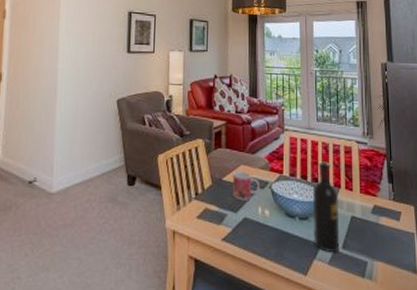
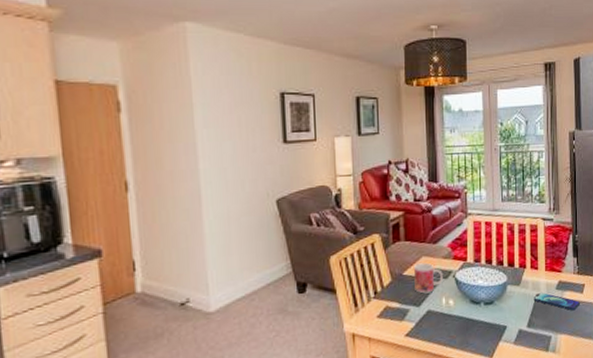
wine bottle: present [312,160,340,253] -> none [497,242,525,333]
smartphone: none [348,215,397,238] -> present [533,292,580,311]

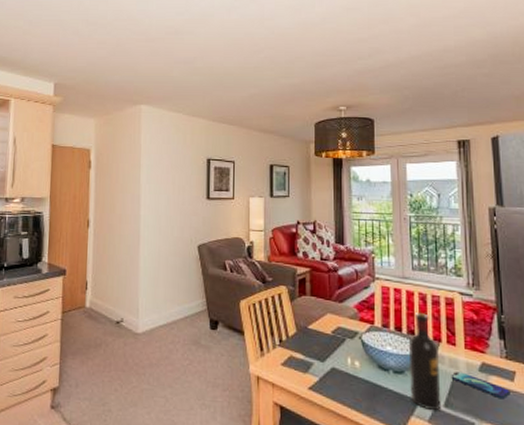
mug: present [414,262,443,294] -> none [319,319,349,351]
wine bottle: none [497,242,525,333] -> present [408,311,442,411]

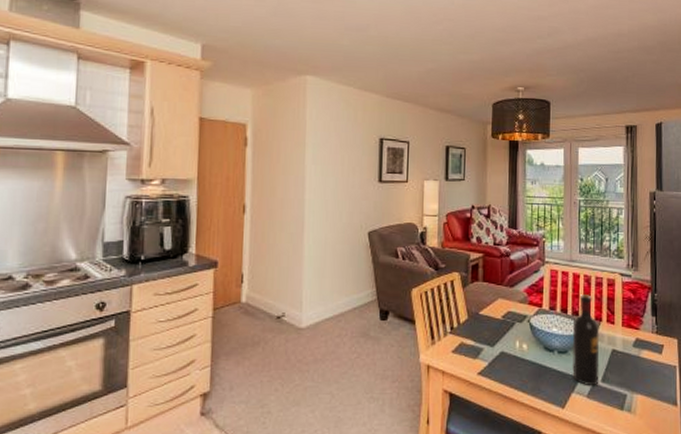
smartphone: present [451,372,511,400] -> none [609,348,658,371]

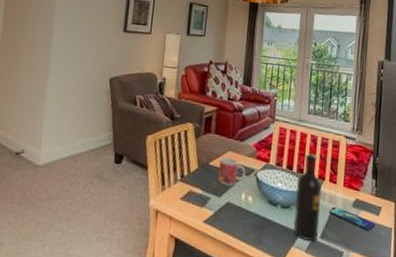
mug: none [490,304,518,335] -> present [218,156,246,186]
smartphone: none [609,348,658,371] -> present [329,207,375,231]

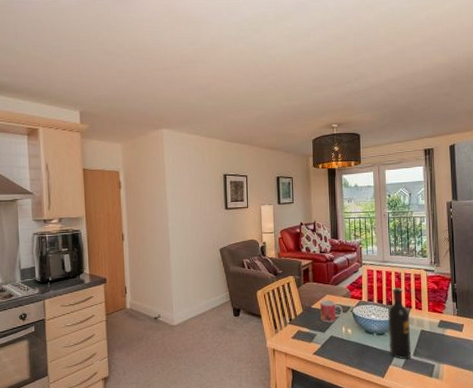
smartphone: present [329,207,375,231] -> none [418,329,460,346]

